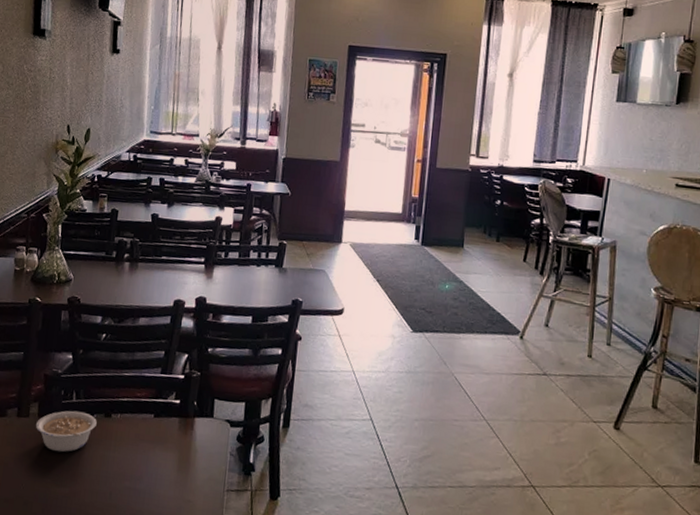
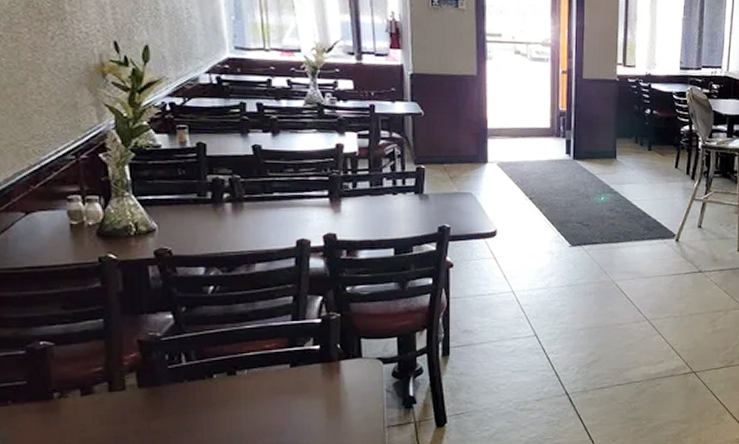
legume: present [35,410,97,452] -> none [136,374,218,422]

